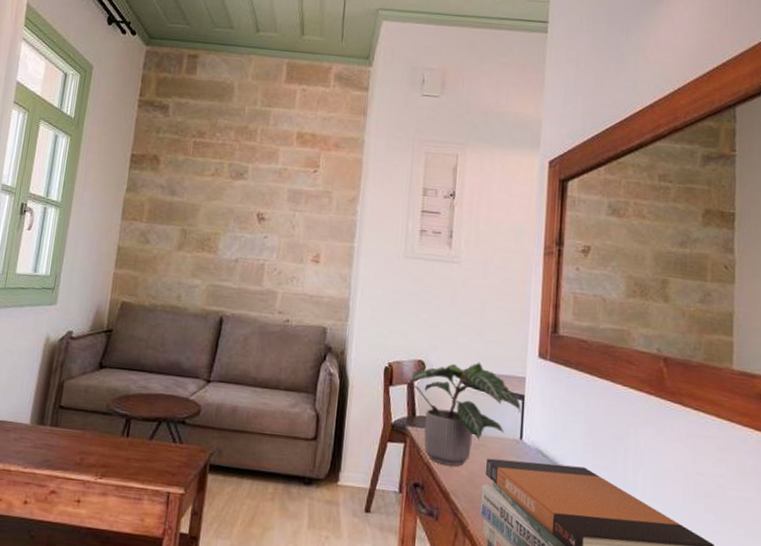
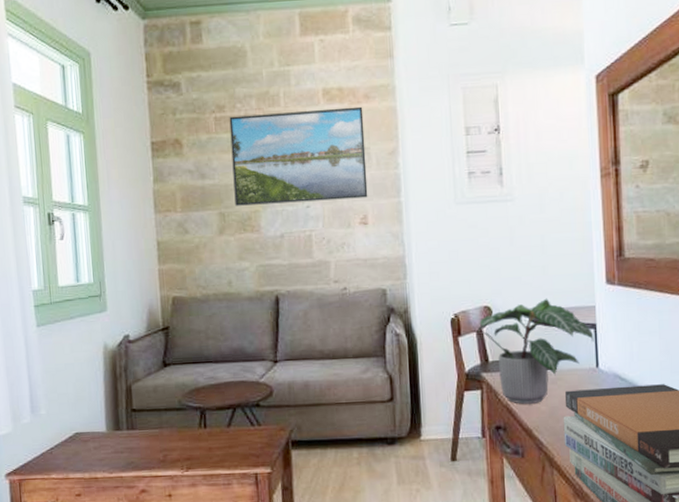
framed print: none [198,143,332,238] -> present [229,106,368,206]

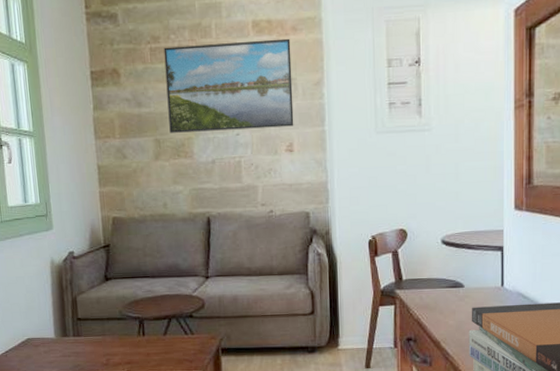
potted plant: present [477,298,594,404] -> none [392,222,501,319]

